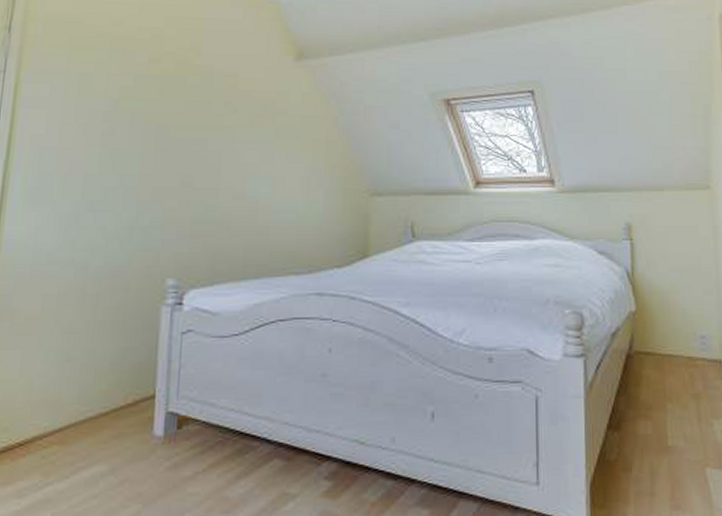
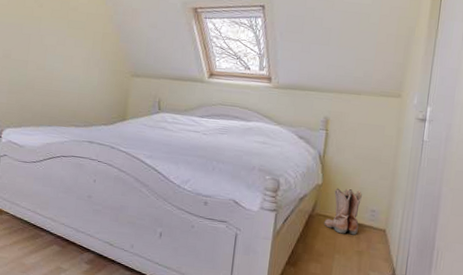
boots: none [646,312,689,374] -> present [324,188,362,235]

